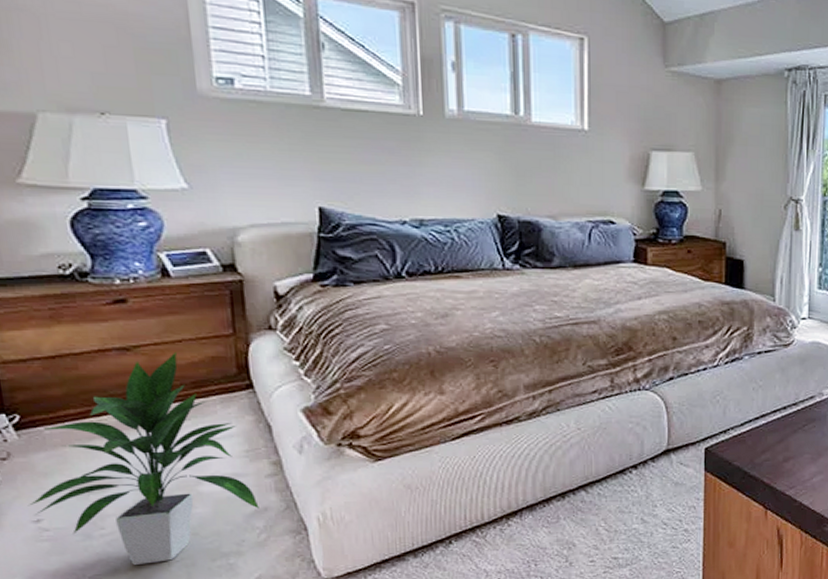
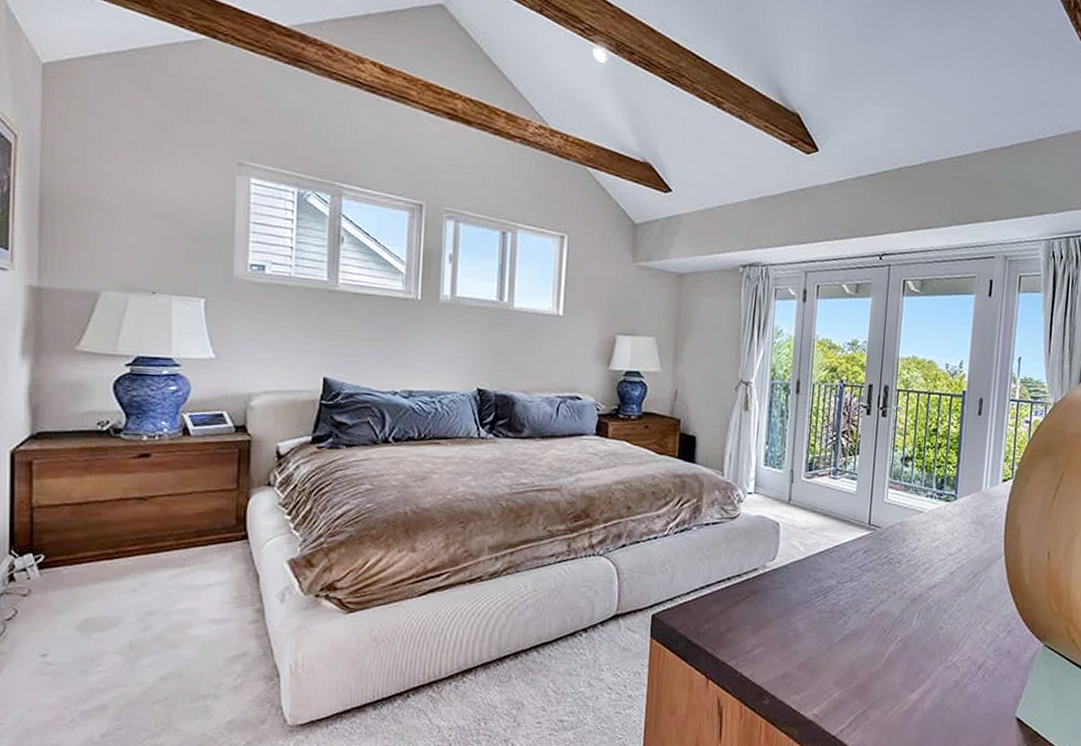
indoor plant: present [27,351,259,565] -> none [38,502,239,702]

